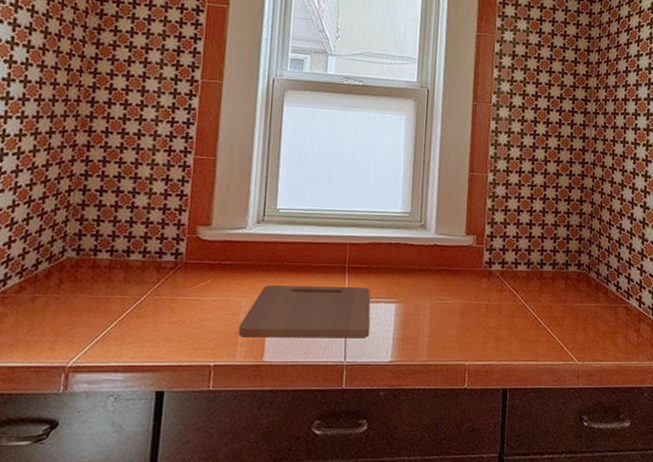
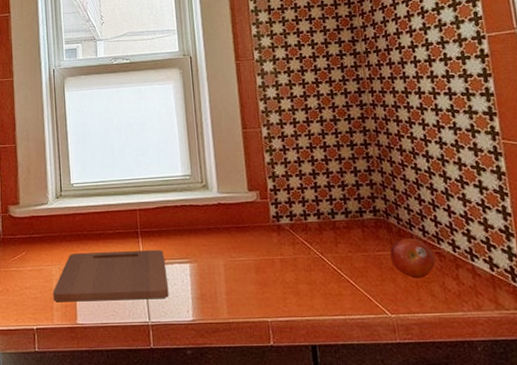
fruit: none [586,292,623,330] -> present [390,238,436,279]

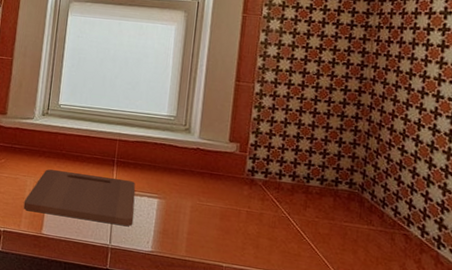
fruit: present [390,238,436,279] -> none [356,215,401,256]

